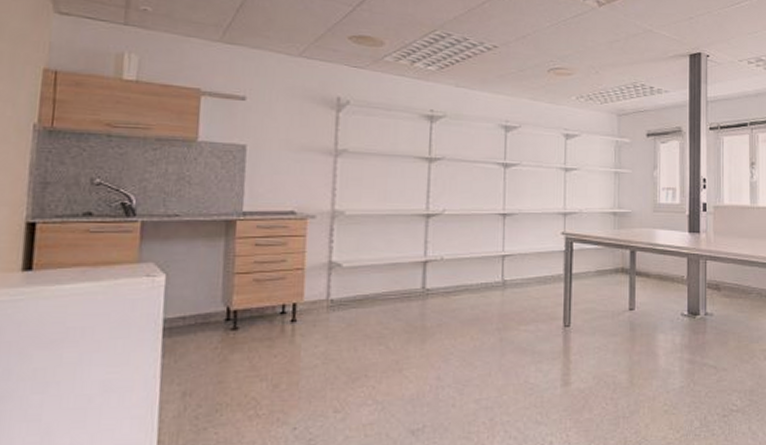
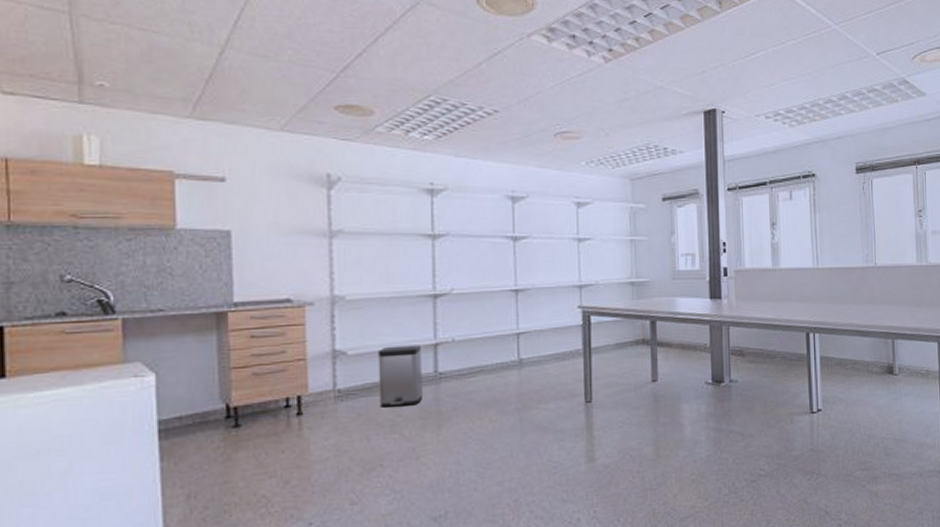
pedal bin: none [368,261,412,319] -> present [378,345,422,408]

